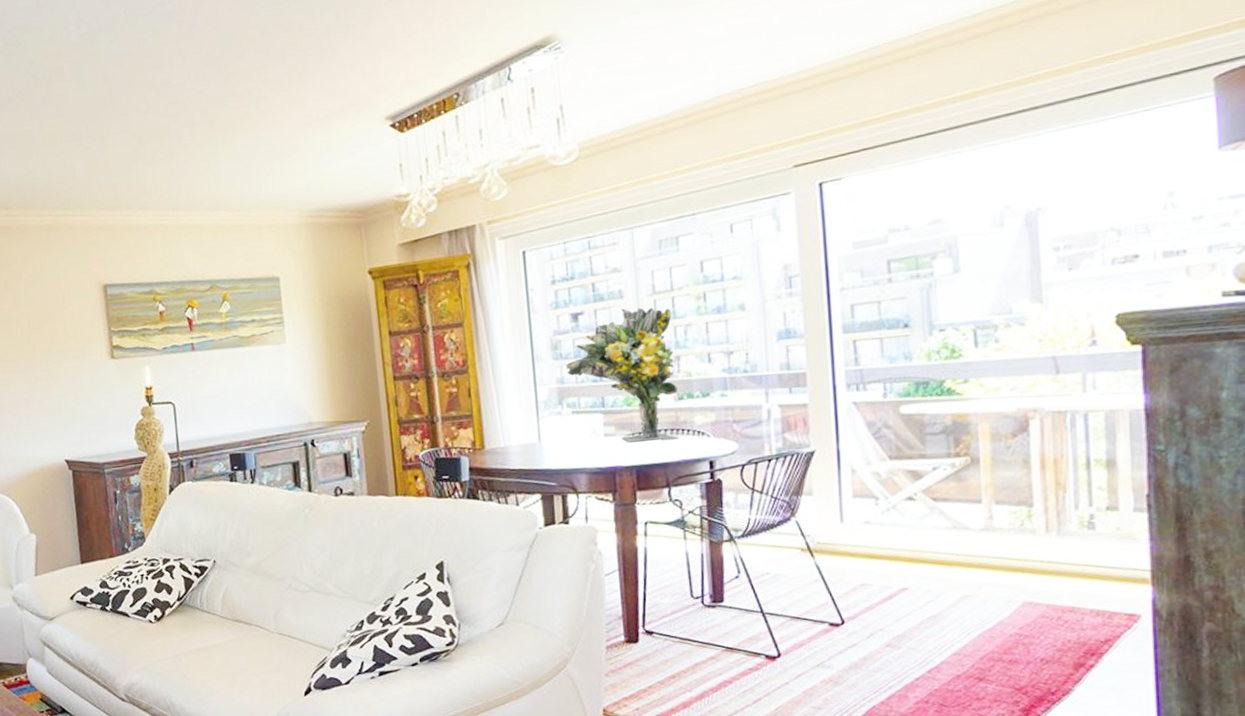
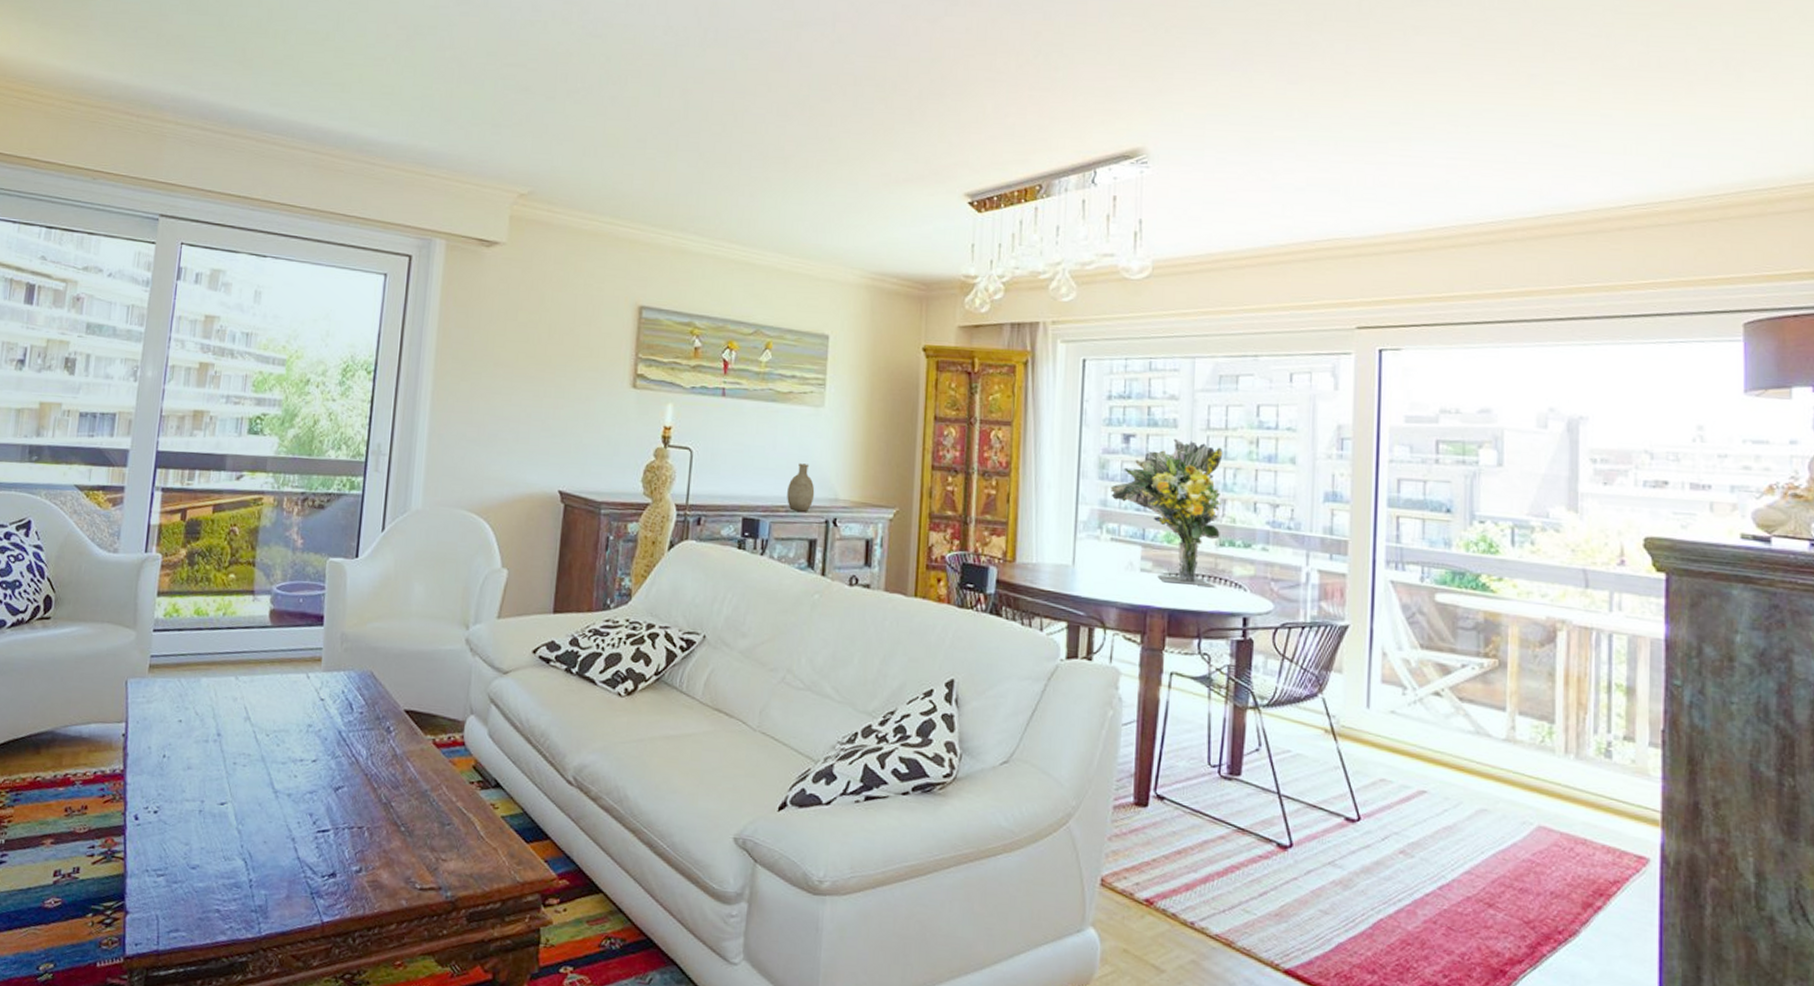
decorative vase: none [265,396,291,440] -> present [787,463,815,512]

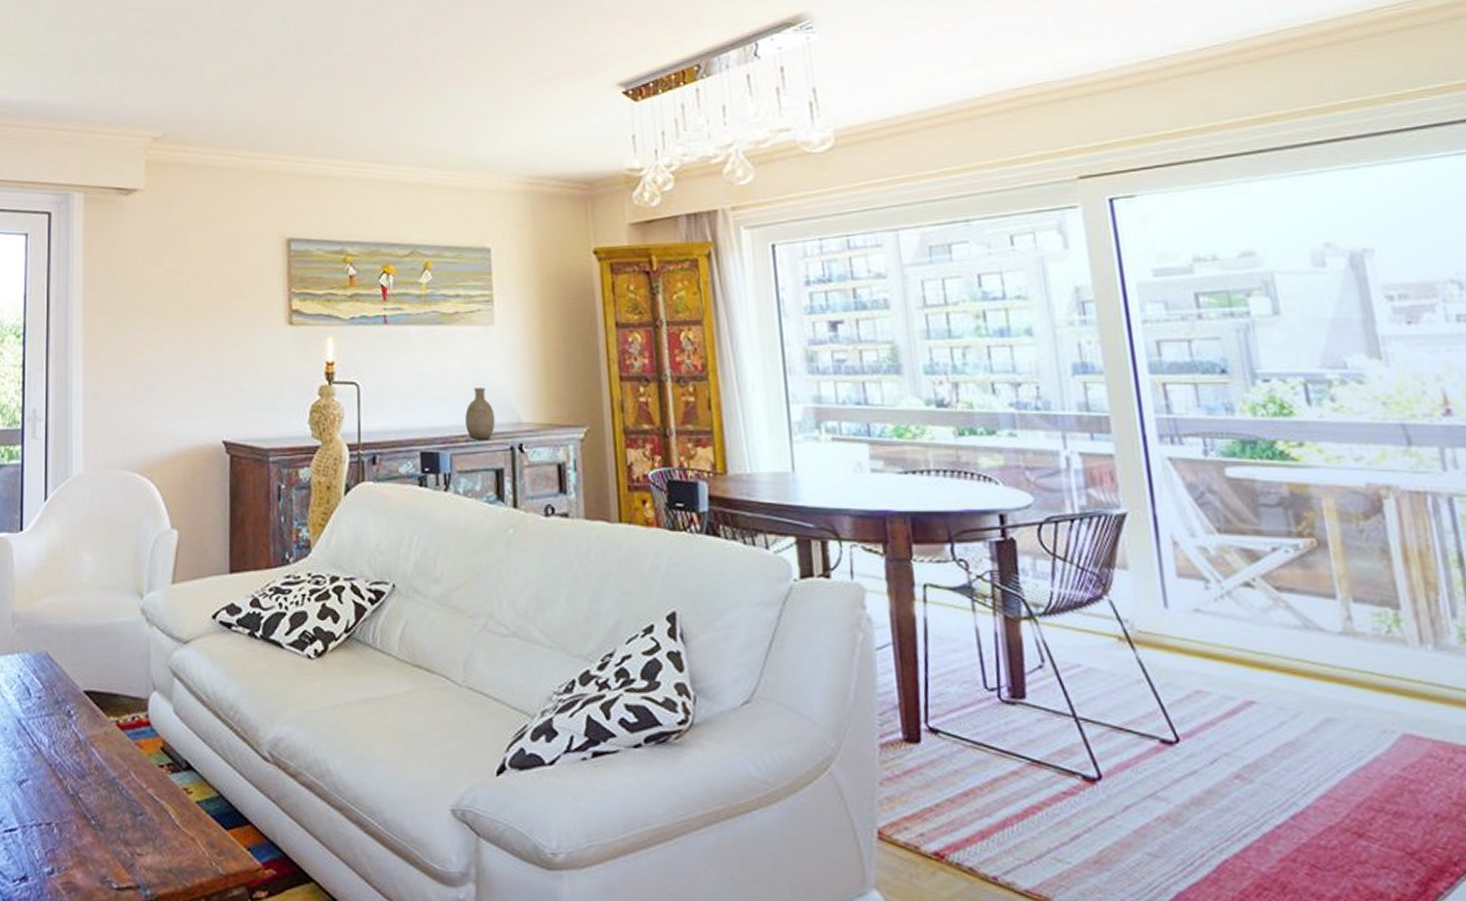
bouquet: present [1111,438,1223,588] -> none [824,320,962,484]

